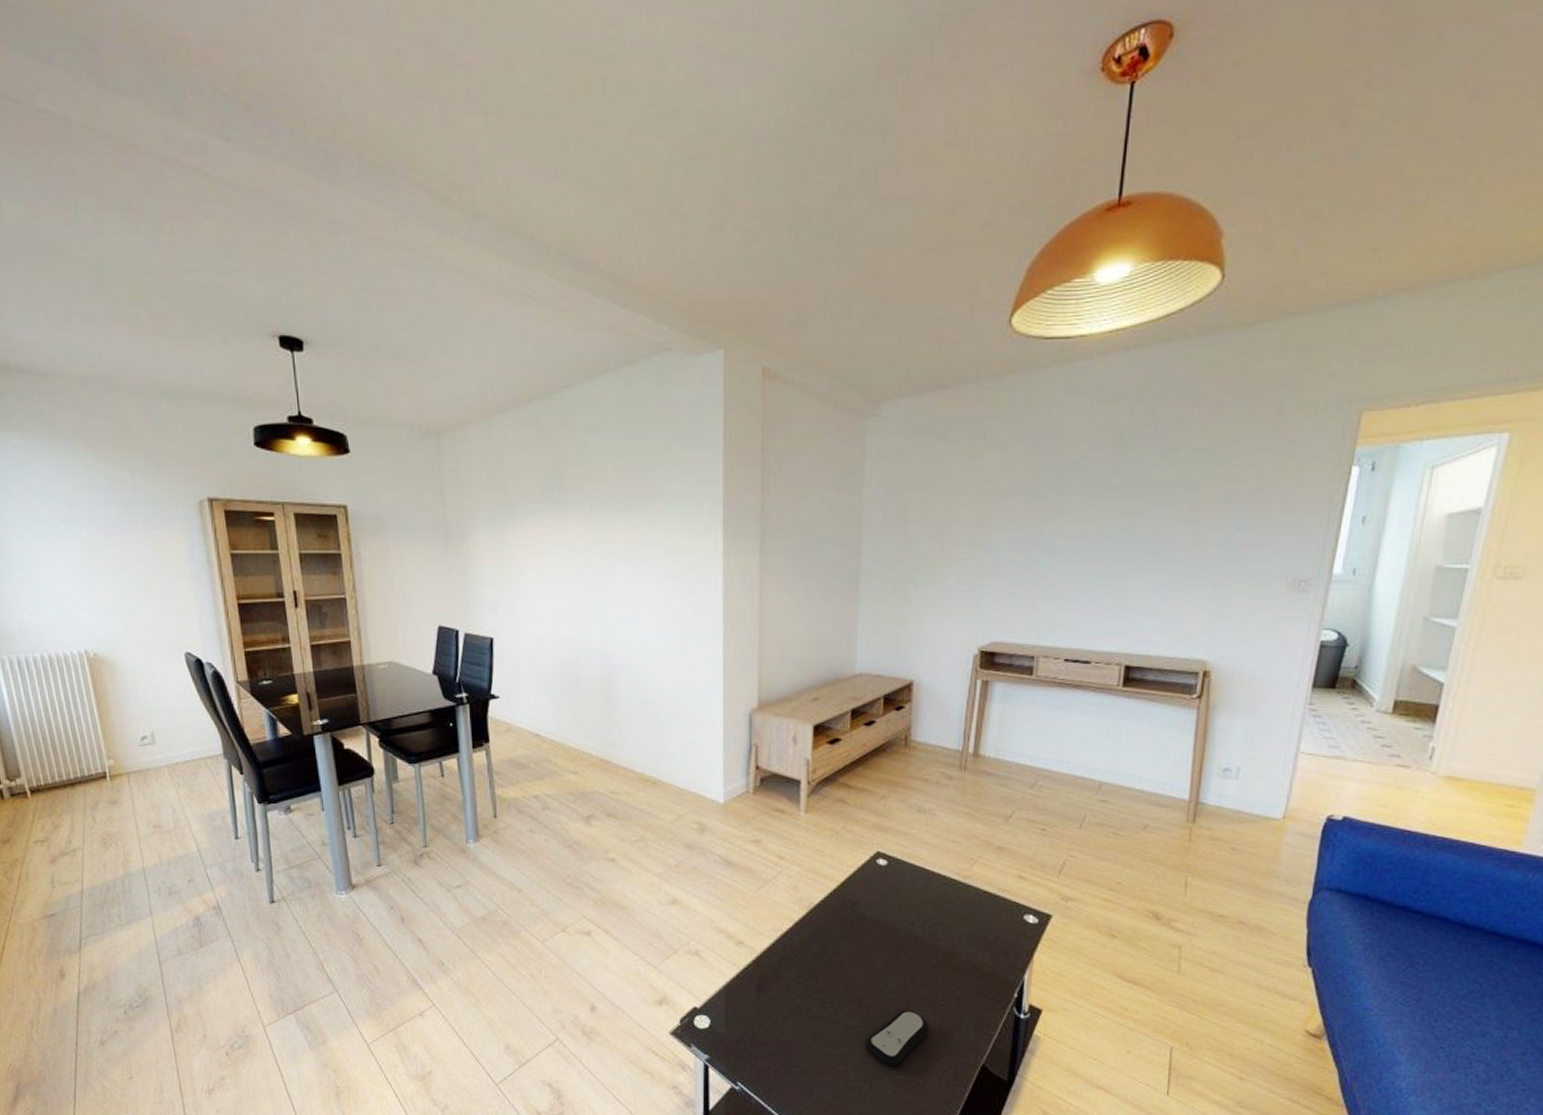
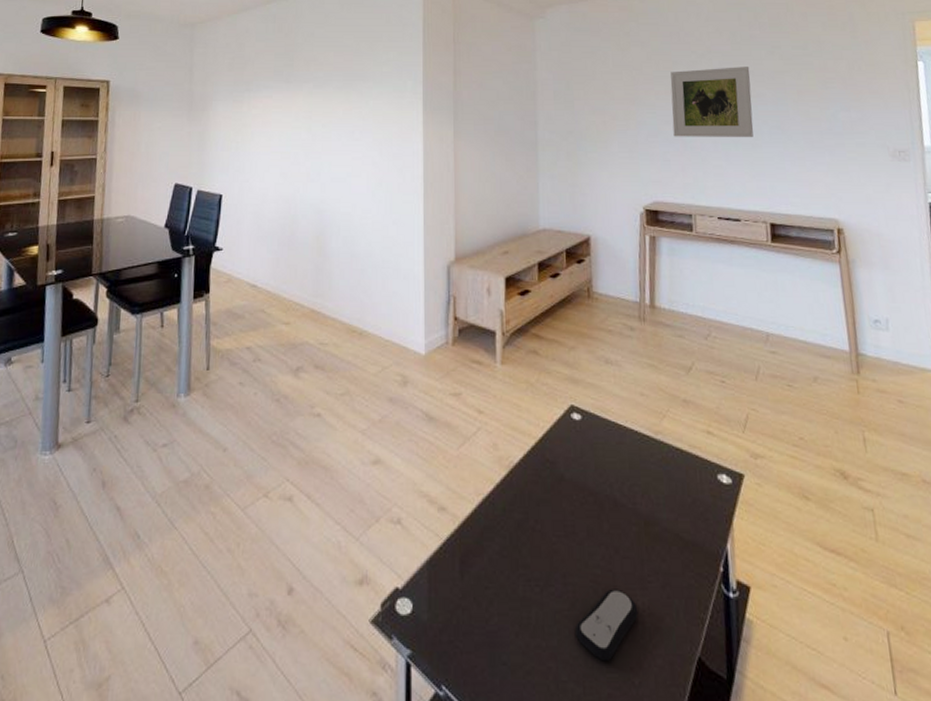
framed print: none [1025,476,1133,566] -> present [670,67,754,137]

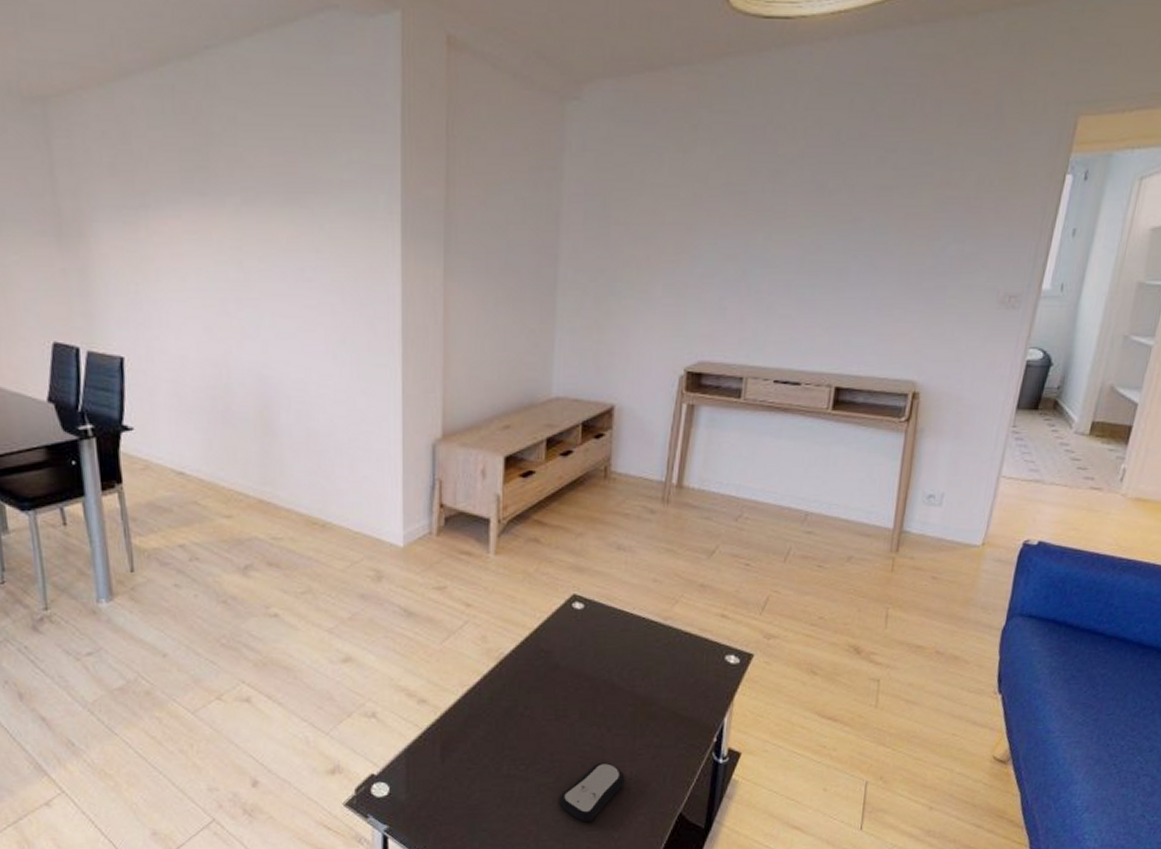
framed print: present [670,67,754,137] -> none [736,179,851,277]

